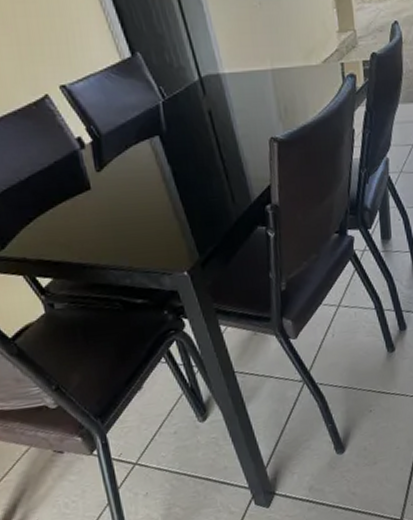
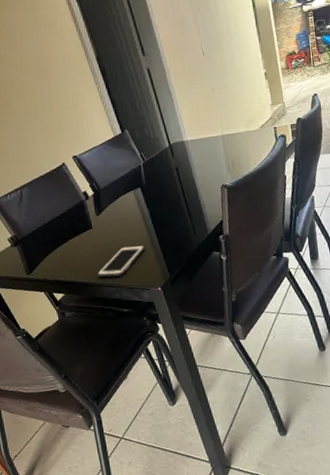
cell phone: none [99,214,166,257] -> present [97,245,145,278]

